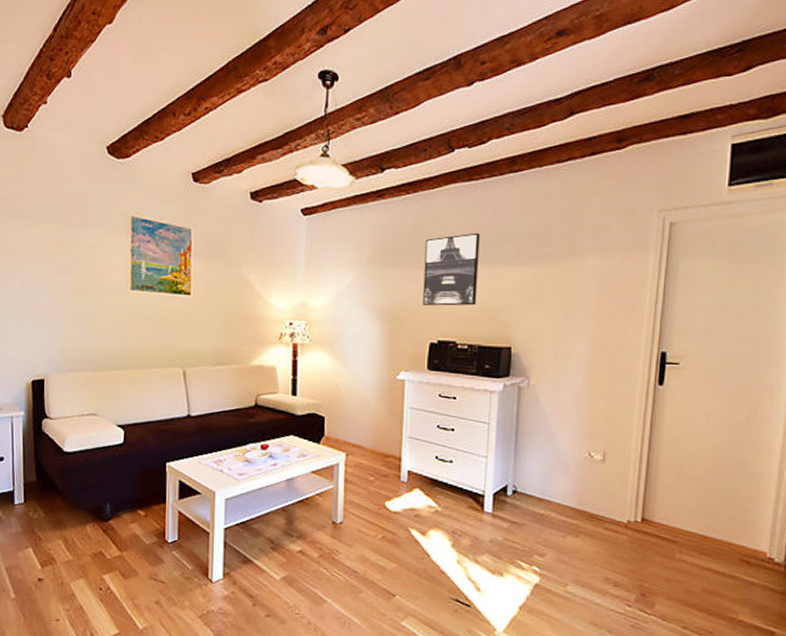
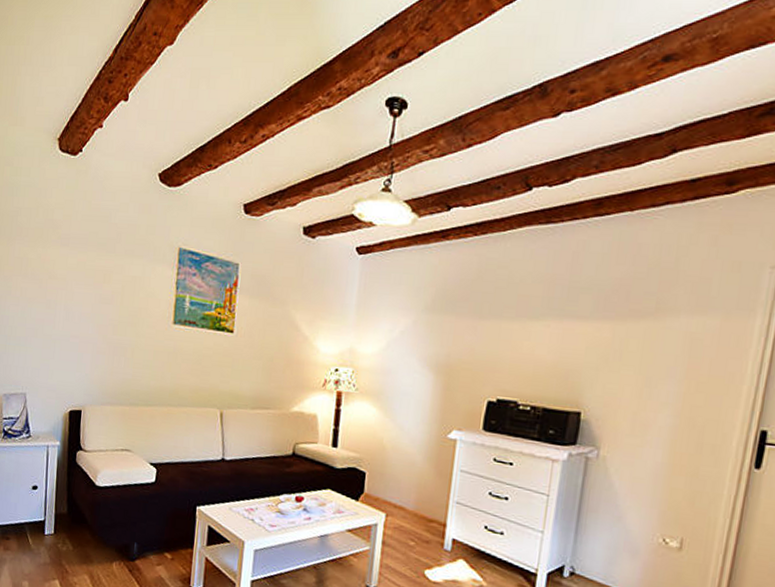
wall art: present [423,232,480,306] -> none [483,282,554,363]

